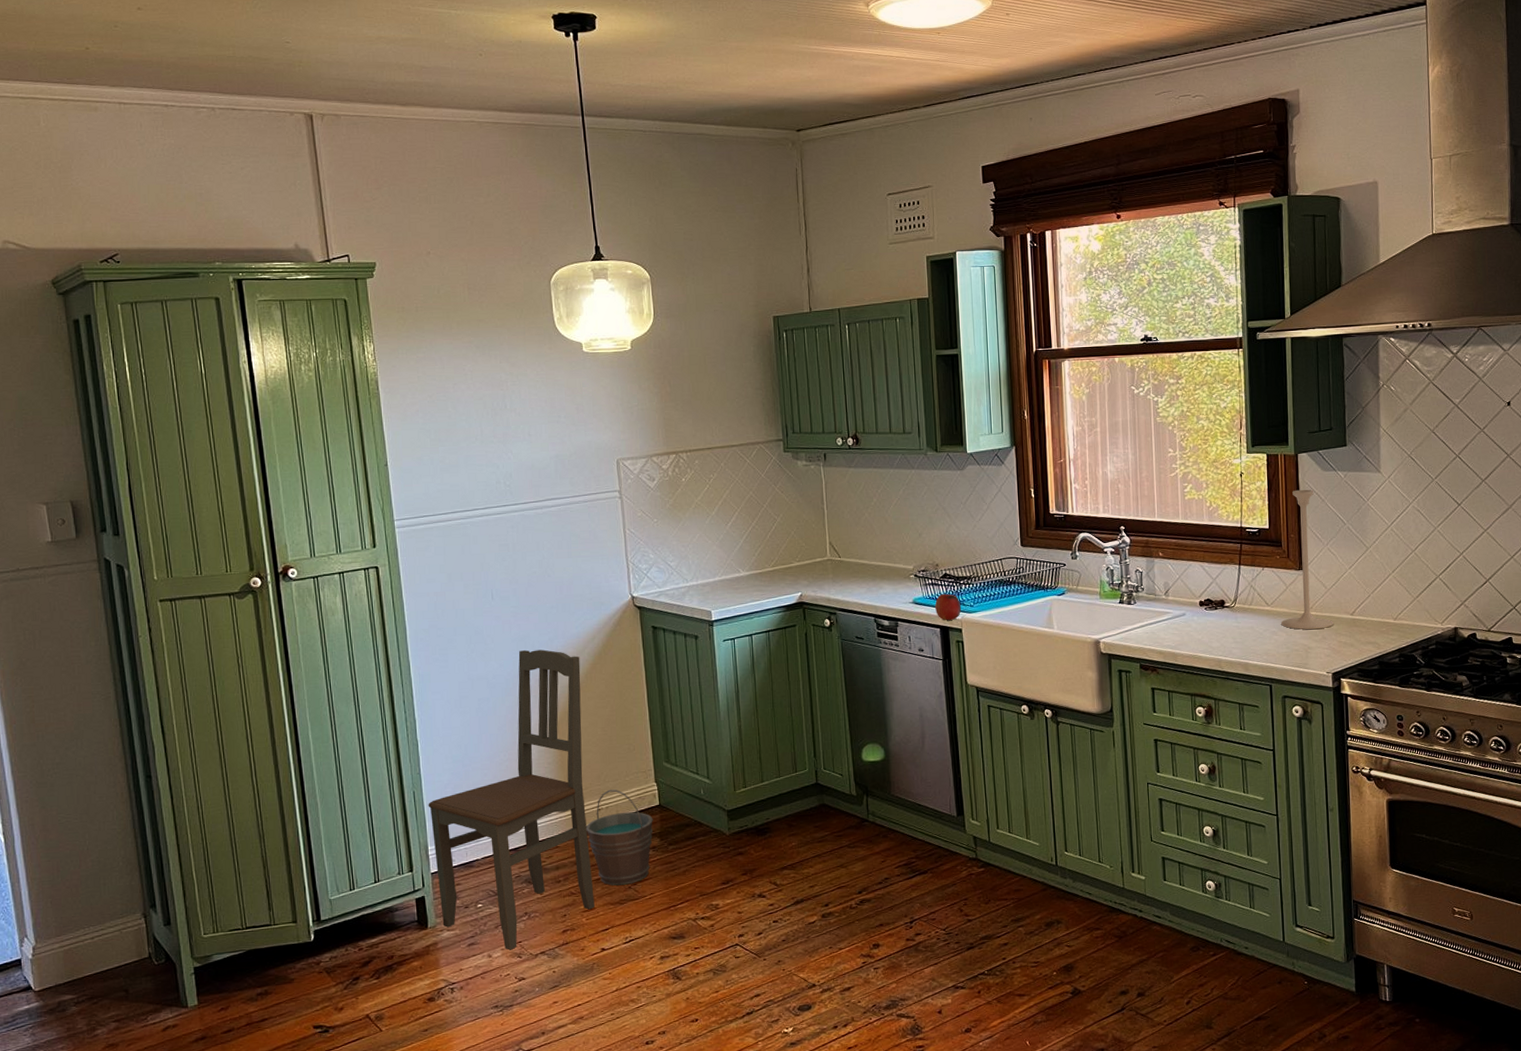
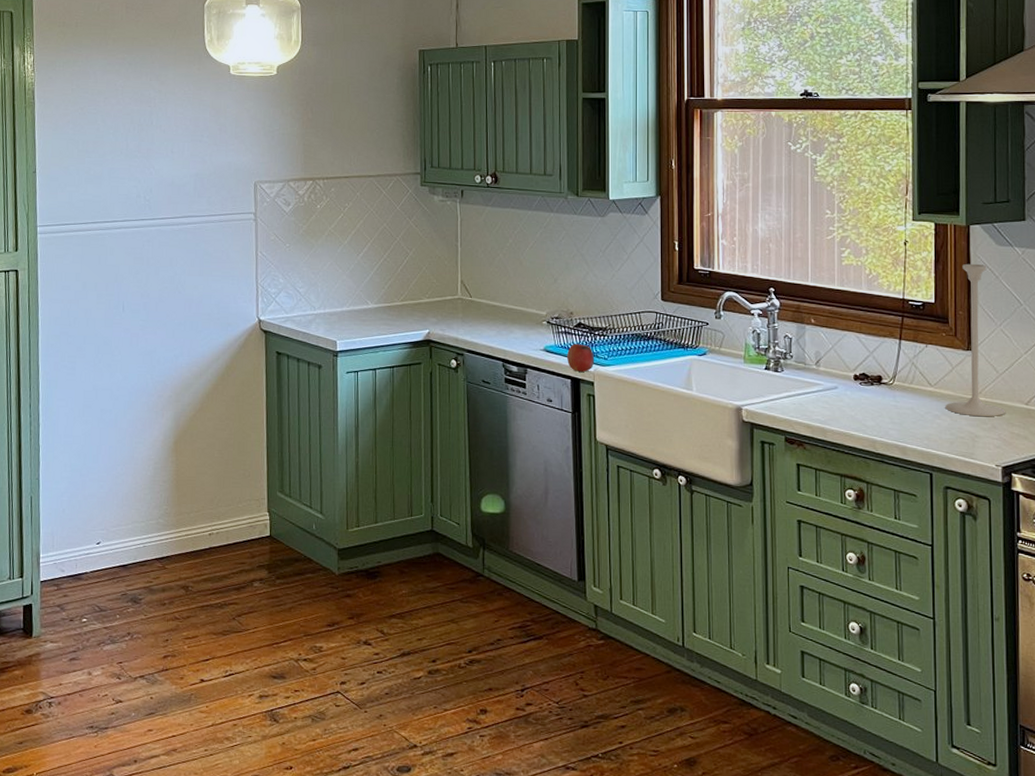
dining chair: present [428,649,595,950] -> none [44,364,203,670]
bucket: present [586,789,654,886] -> none [195,515,263,616]

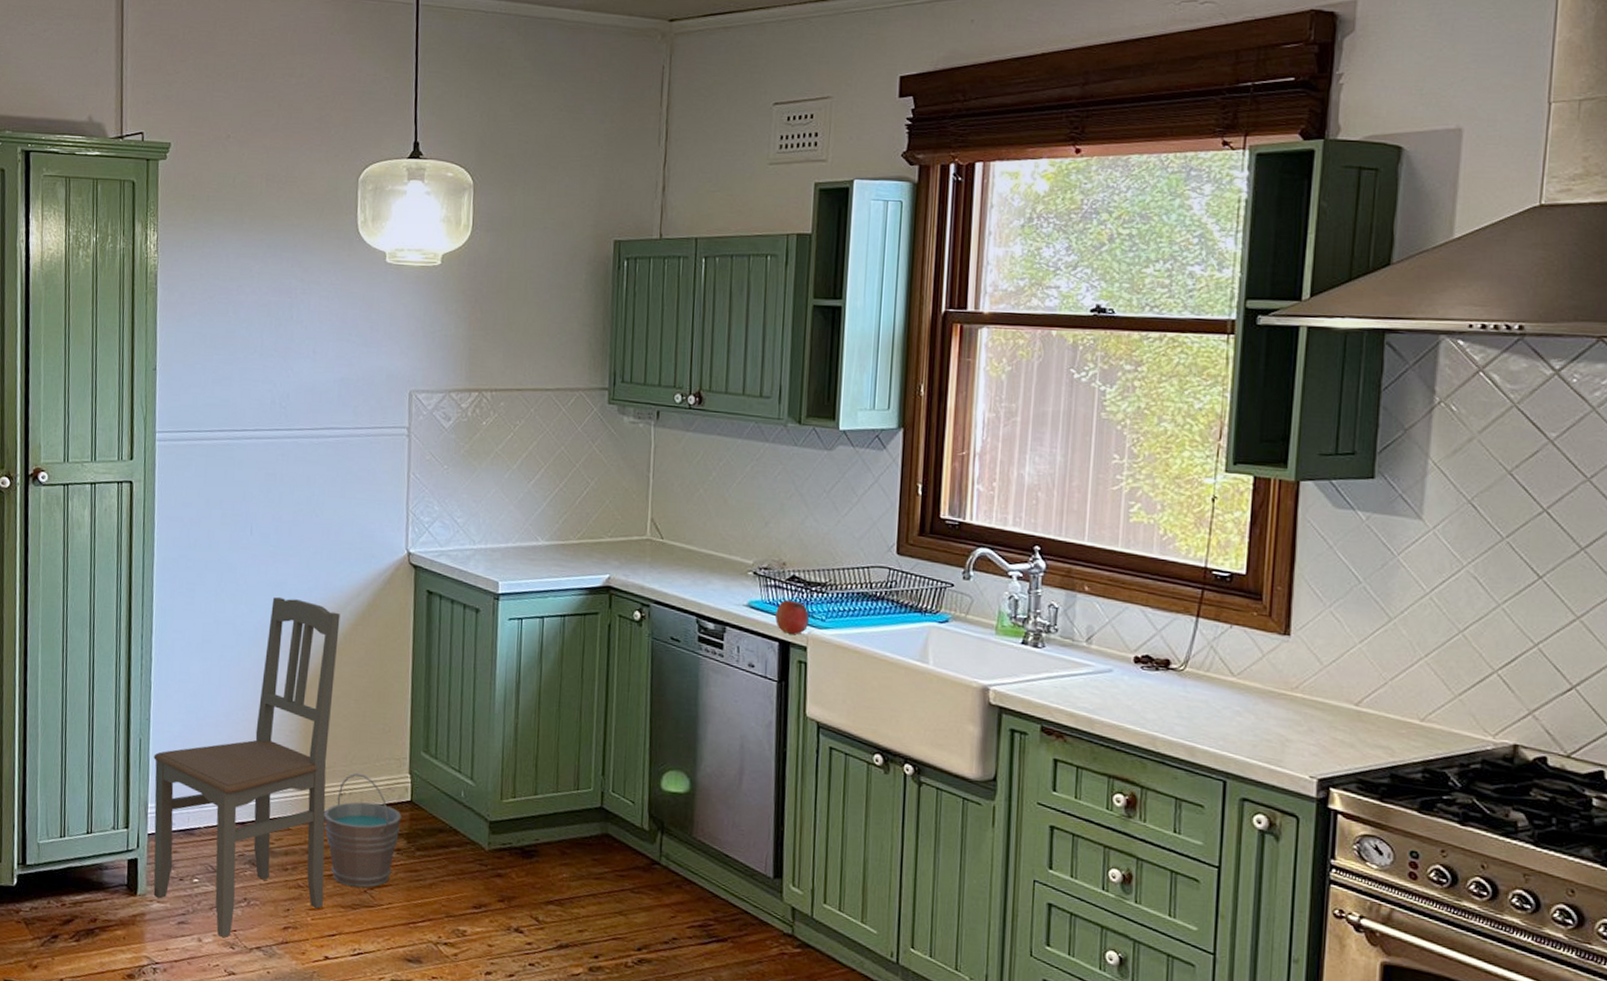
dining chair: none [44,364,203,670] -> present [153,596,341,938]
bucket: none [195,515,263,616] -> present [324,773,402,888]
candlestick: present [945,263,1006,417] -> none [1249,528,1329,718]

